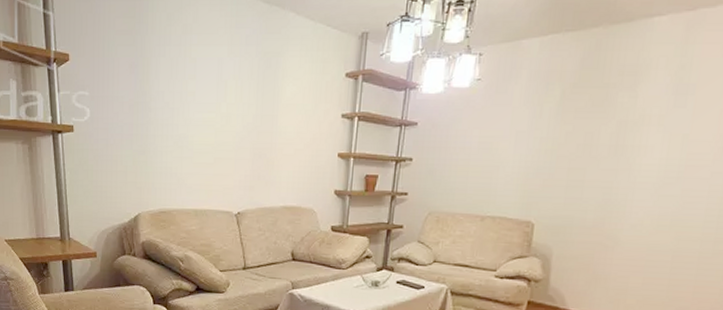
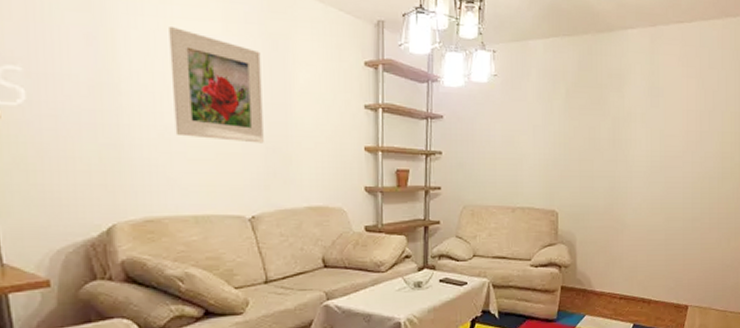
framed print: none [186,53,256,150] -> present [169,27,264,144]

